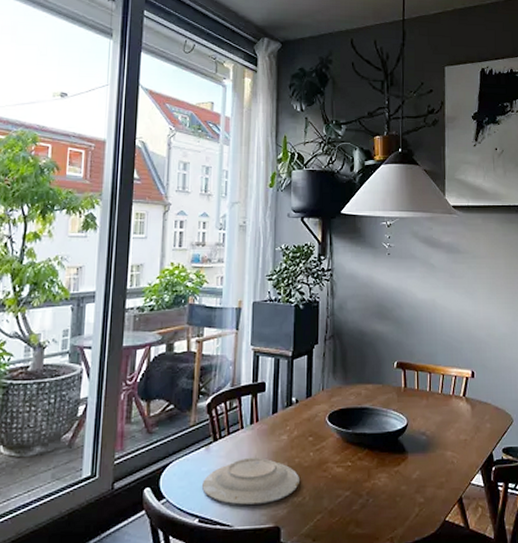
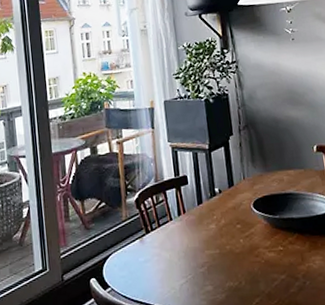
plate: present [202,457,299,505] -> none [141,246,234,292]

